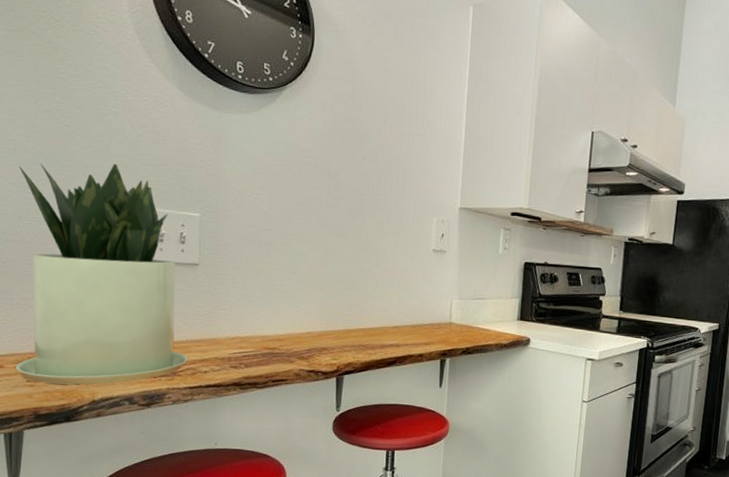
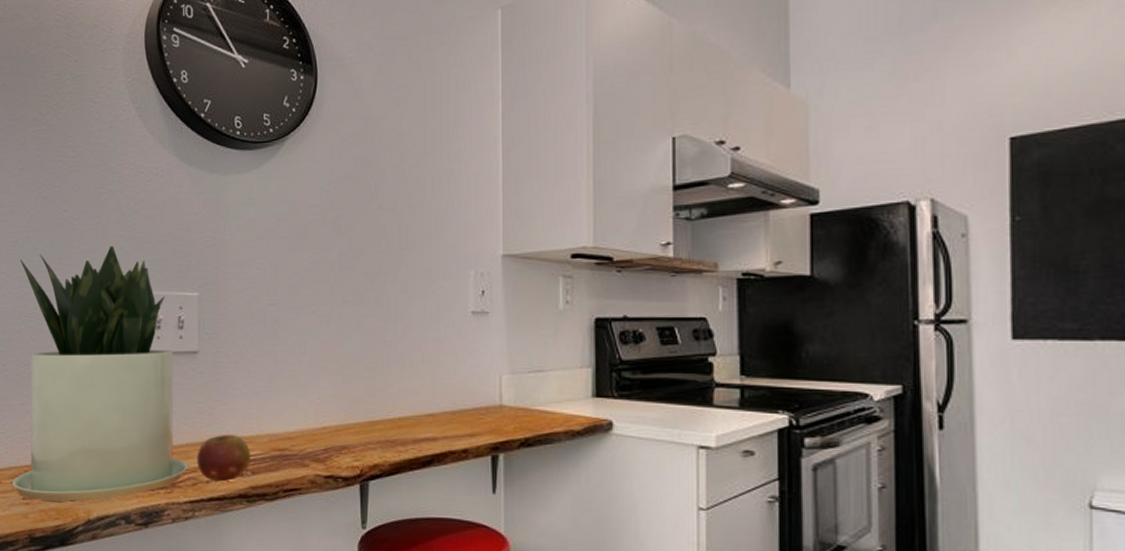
fruit: none [196,334,244,373] -> present [197,434,250,482]

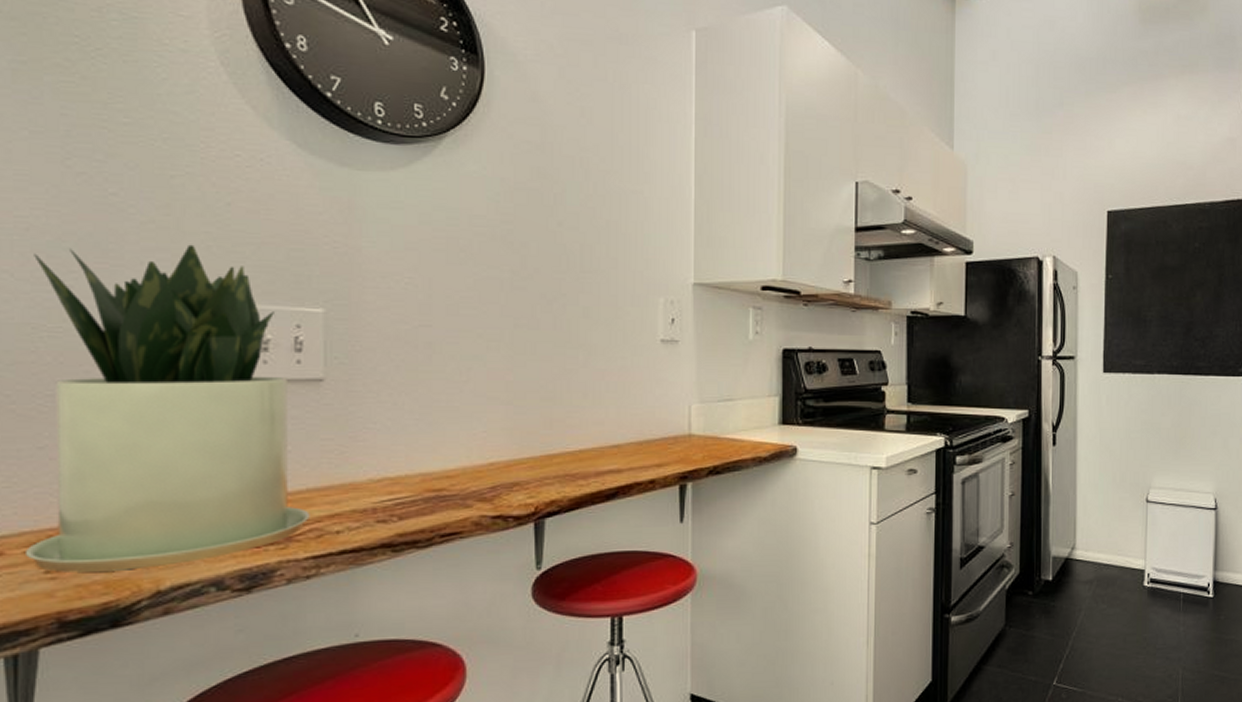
fruit: present [197,434,250,482] -> none [322,475,396,532]

